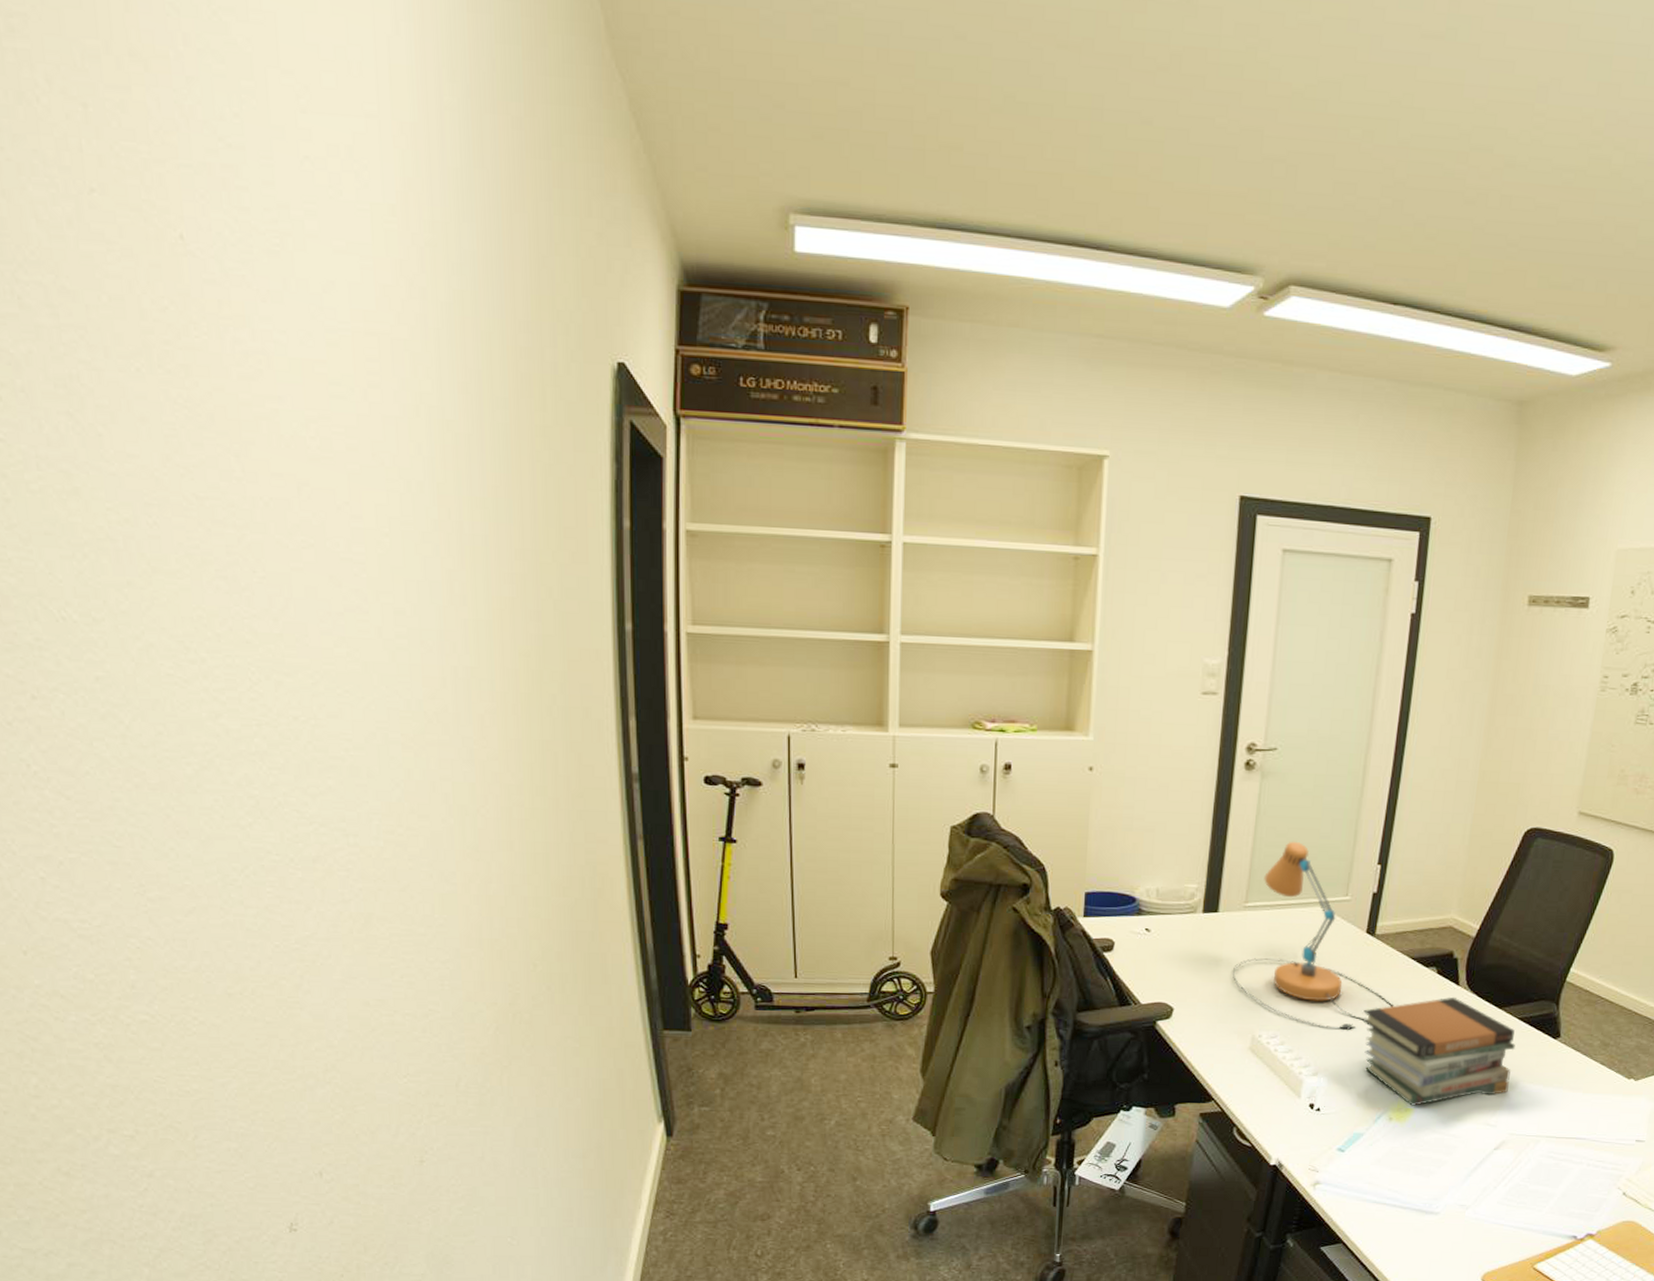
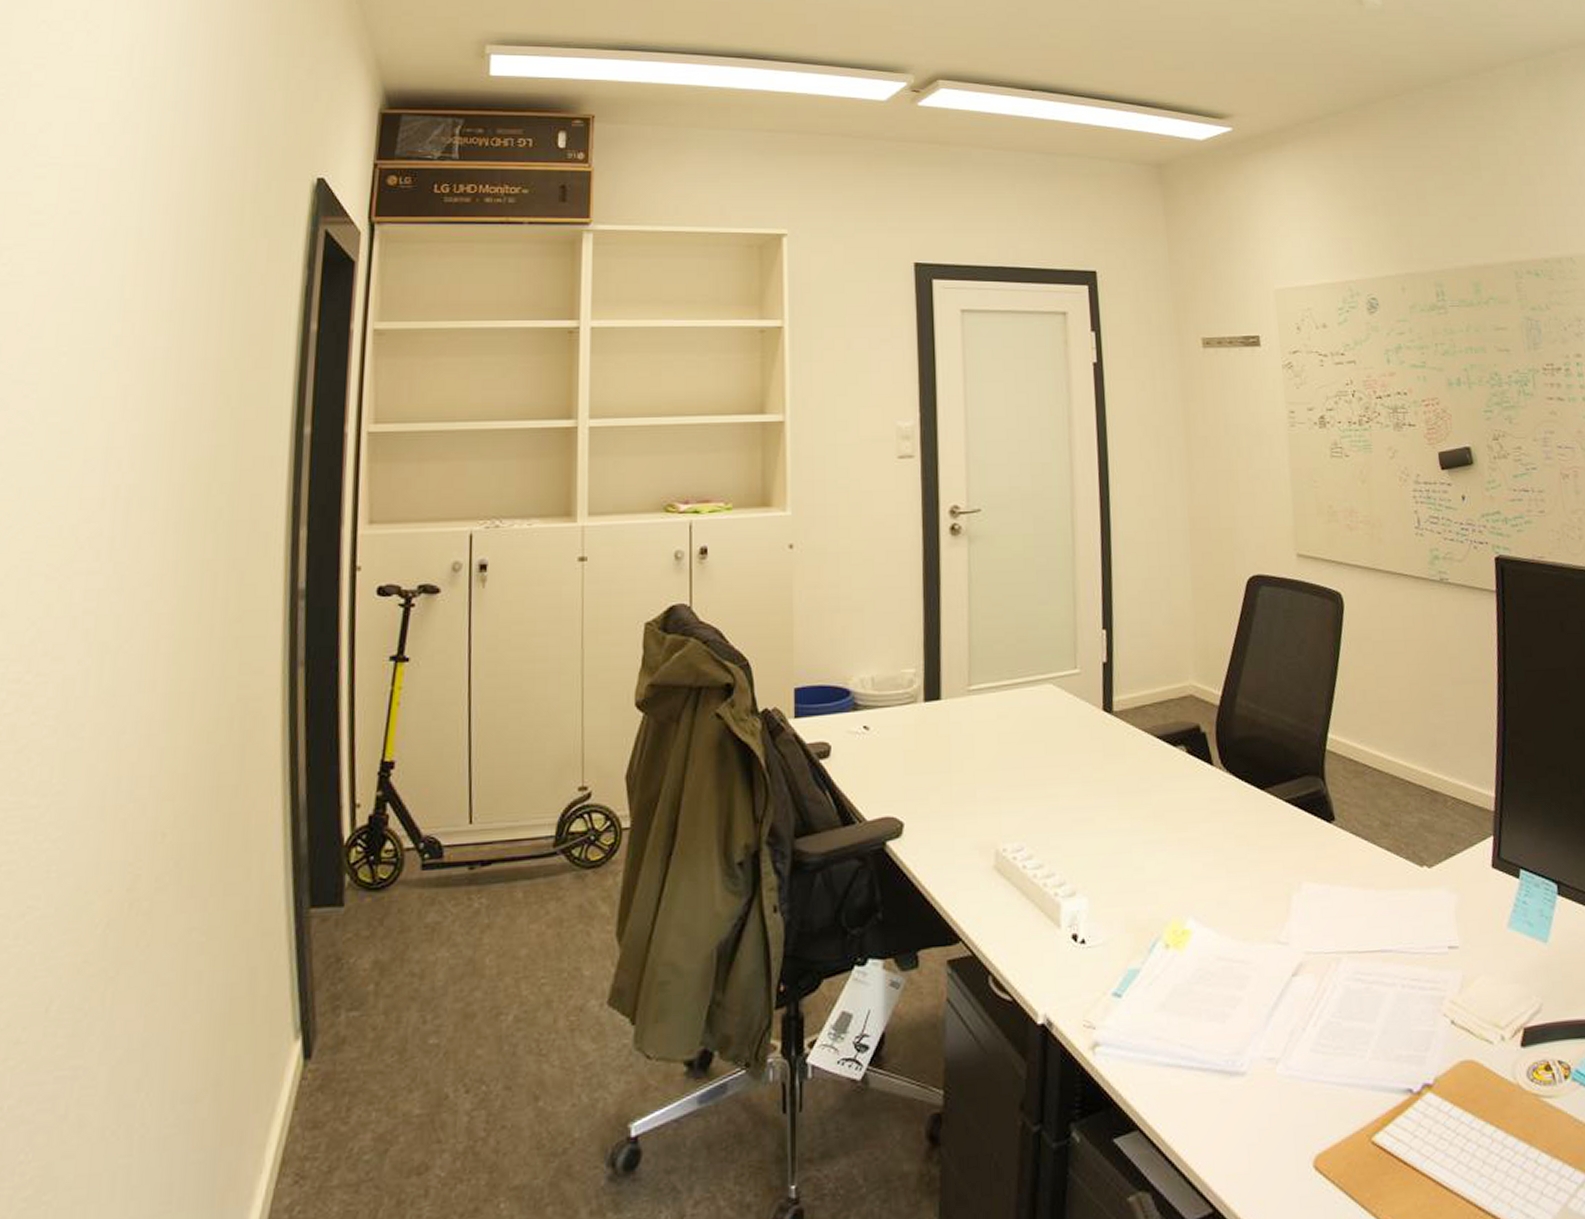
desk lamp: present [1232,841,1394,1030] -> none [964,610,1147,833]
book stack: present [1362,996,1515,1106] -> none [1115,780,1292,926]

